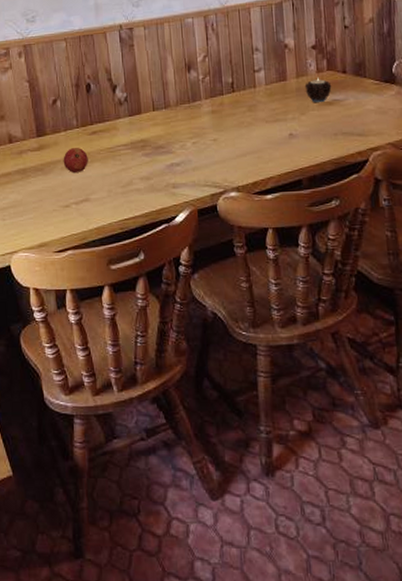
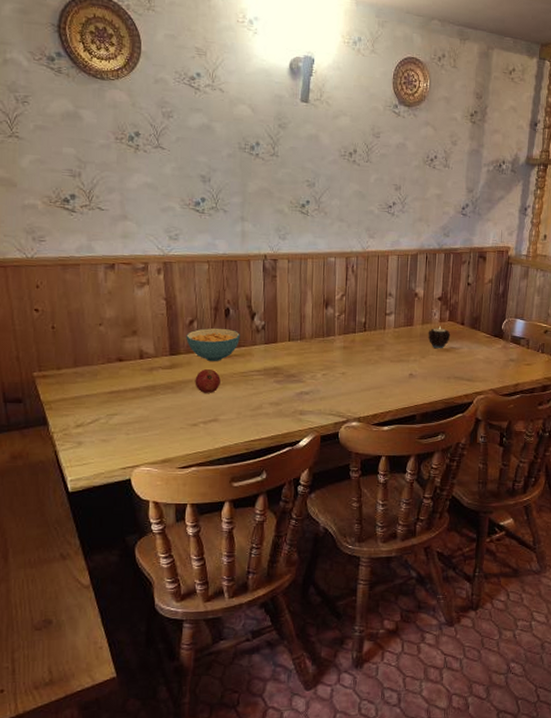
cereal bowl: none [51,104,104,139] -> present [186,328,240,361]

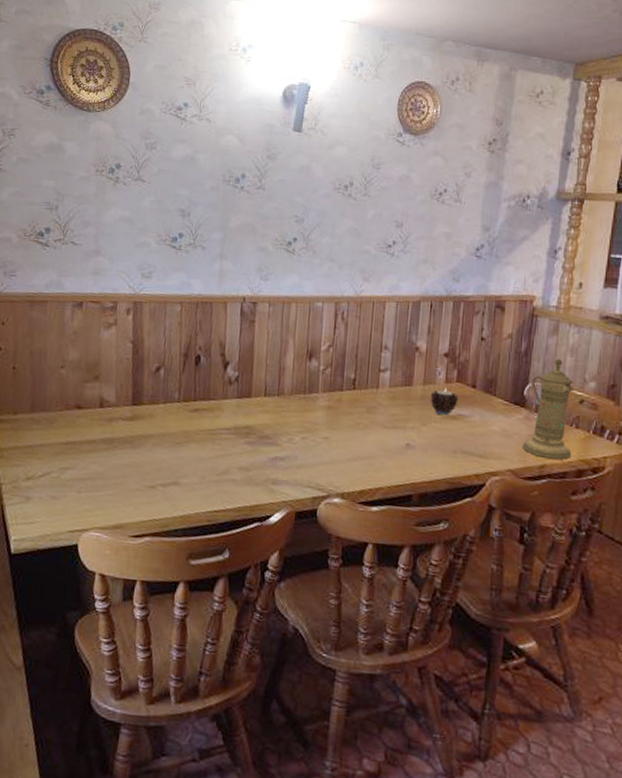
cereal bowl: present [186,328,240,361] -> none [151,377,210,415]
fruit: present [195,368,221,393] -> none [156,422,185,452]
coffee pot: none [501,298,540,378] -> present [523,359,574,460]

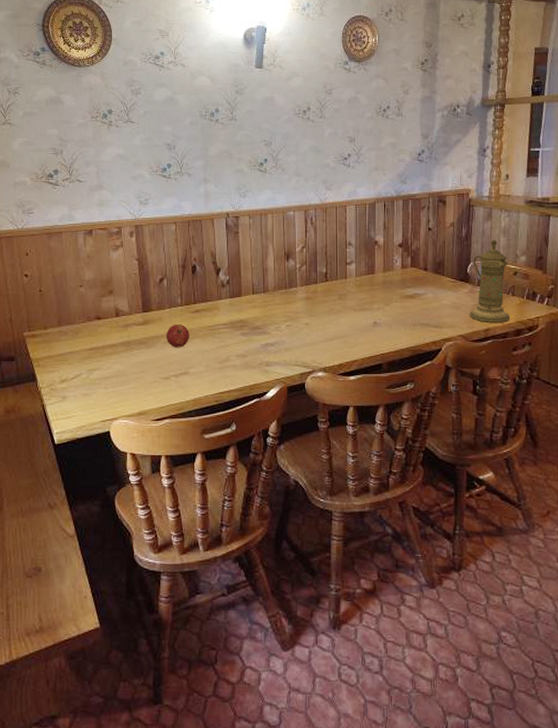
fruit: none [156,422,185,452] -> present [166,323,190,347]
candle: present [430,389,459,415] -> none [390,273,414,295]

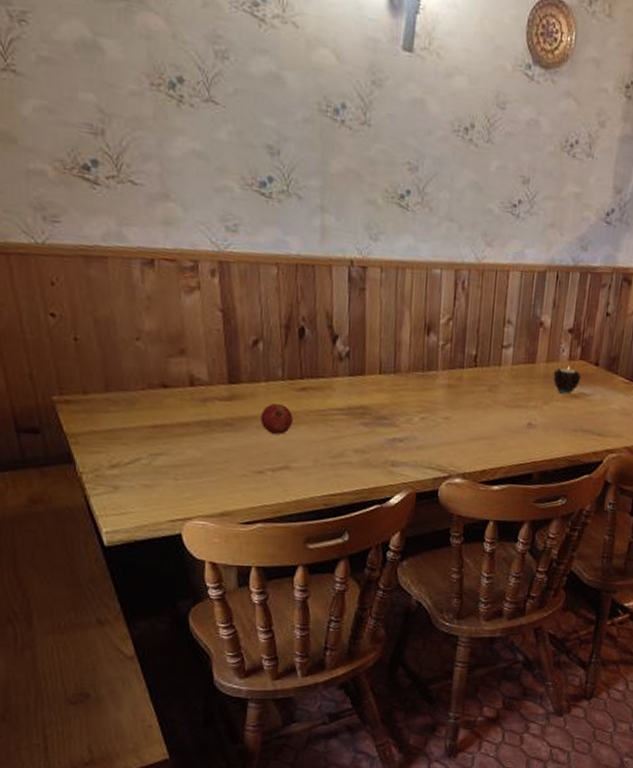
candle: none [390,273,414,295] -> present [552,366,582,393]

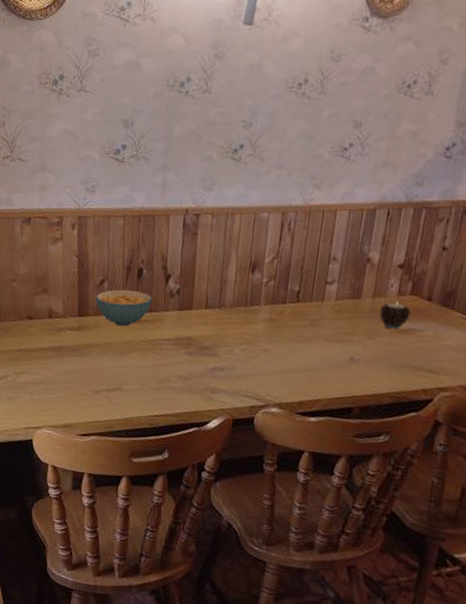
cereal bowl: none [249,351,318,395] -> present [95,289,152,326]
fruit: present [260,403,293,434] -> none [101,333,128,360]

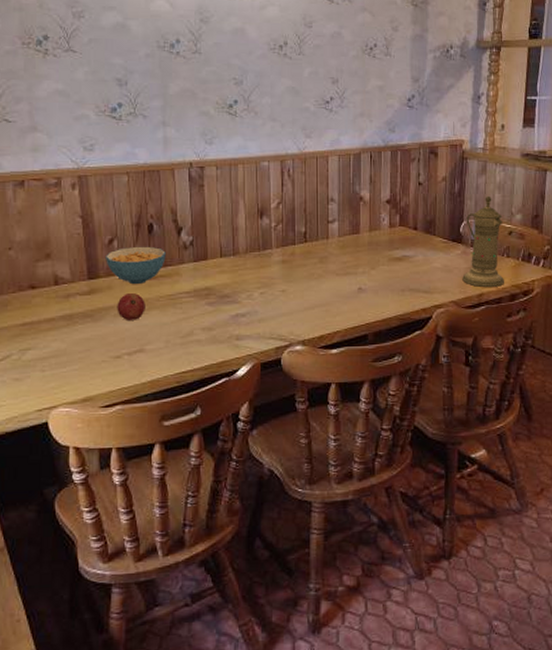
fruit: none [101,333,128,360] -> present [117,292,145,320]
candle: present [379,302,412,329] -> none [376,233,403,257]

